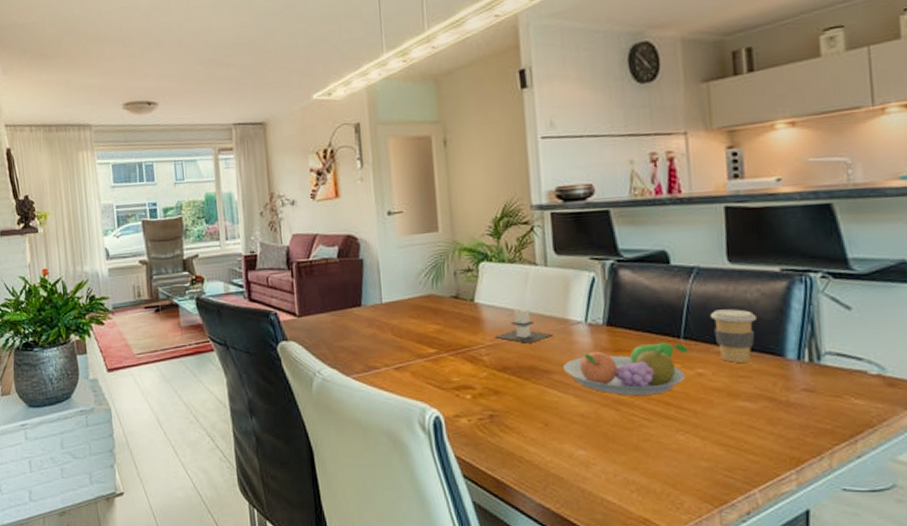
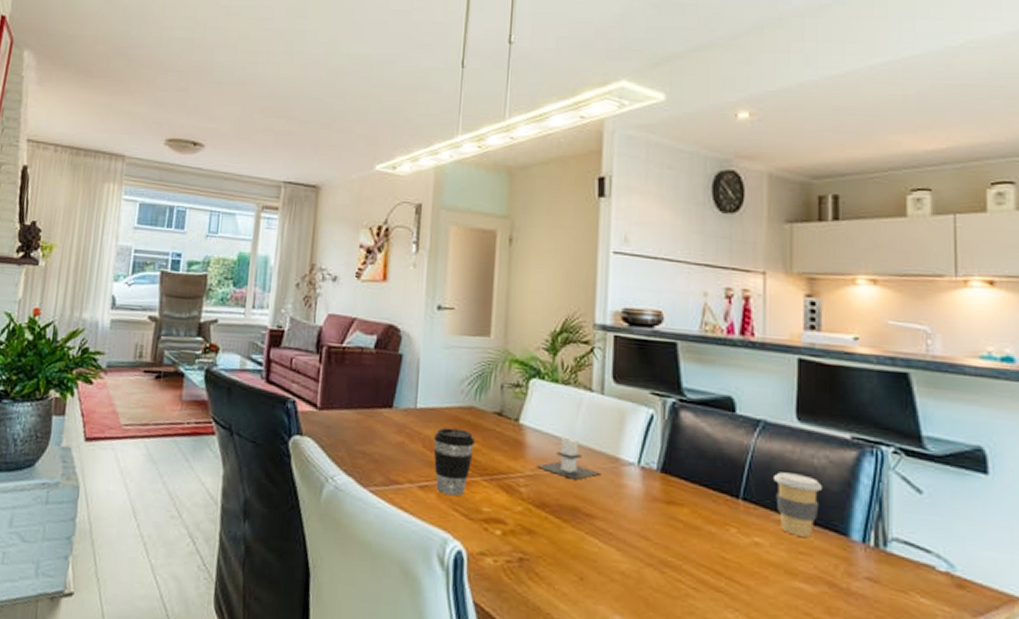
coffee cup: none [401,315,439,372] -> present [433,427,476,496]
fruit bowl: present [563,342,688,396] -> none [608,499,746,561]

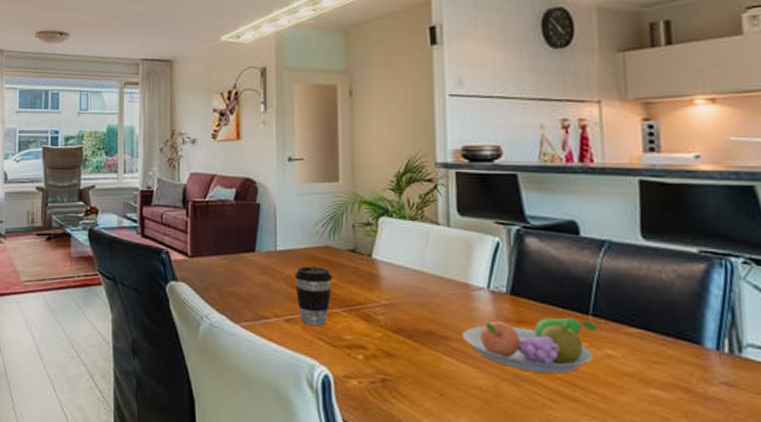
candle: present [536,438,600,480] -> none [390,269,451,306]
fruit bowl: none [608,499,746,561] -> present [462,317,597,374]
coffee cup: present [774,472,822,537] -> none [622,288,671,347]

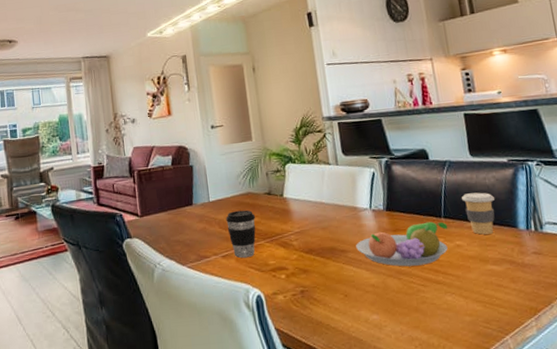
coffee cup: none [622,288,671,347] -> present [462,192,495,235]

